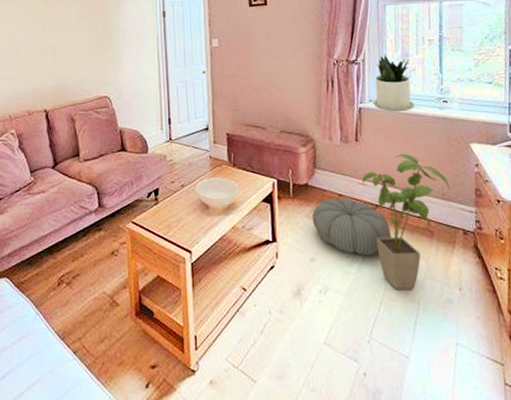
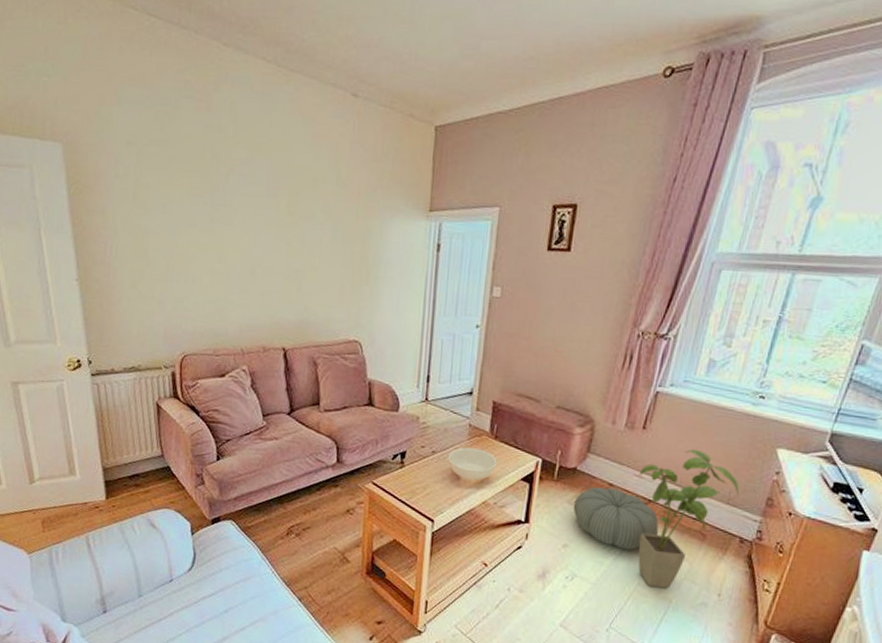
planter: present [372,55,415,112] -> none [673,332,733,403]

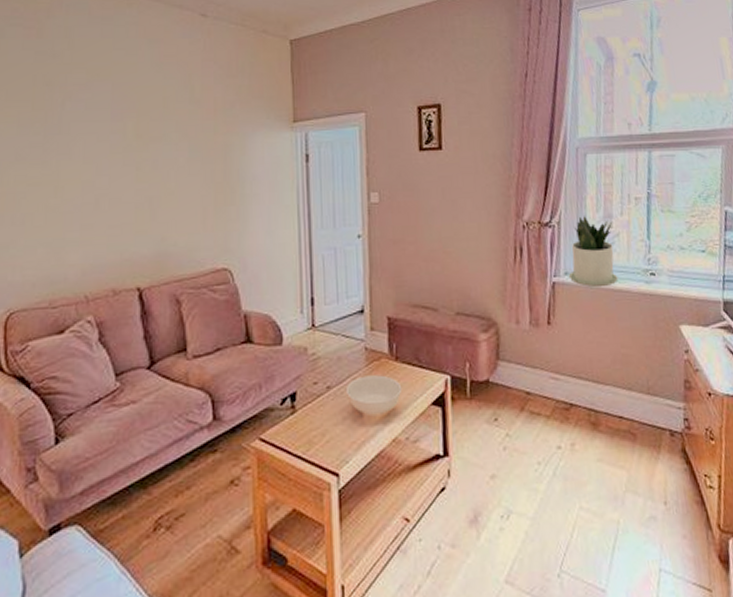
pouf: present [573,487,659,550] -> none [493,397,587,468]
house plant: present [638,449,739,589] -> none [554,338,656,509]
planter: none [673,332,733,403] -> present [568,216,619,288]

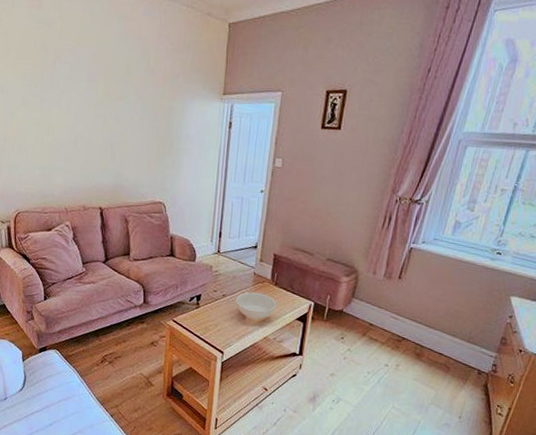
planter: present [568,216,619,288] -> none [425,198,476,258]

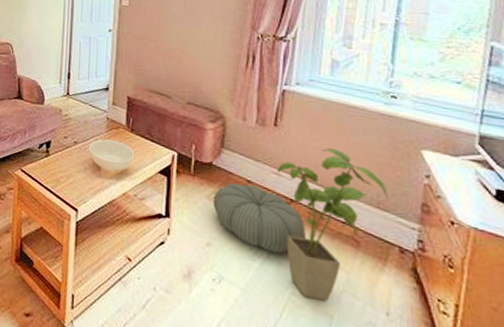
pouf: none [339,326,411,379] -> present [213,183,305,254]
house plant: none [392,295,479,412] -> present [277,147,388,302]

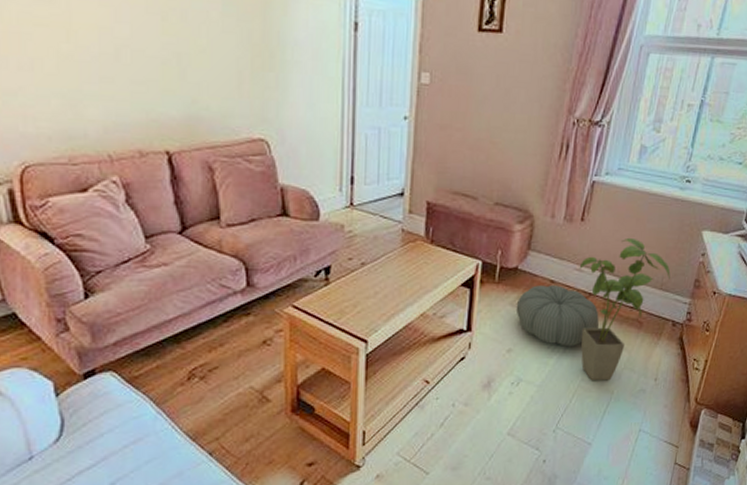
bowl: present [88,139,135,173] -> none [379,255,435,293]

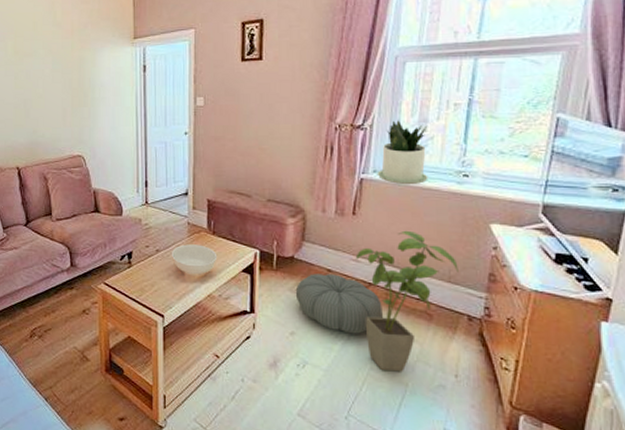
bowl: none [379,255,435,293] -> present [171,244,218,276]
planter: none [608,118,662,190] -> present [377,120,428,185]

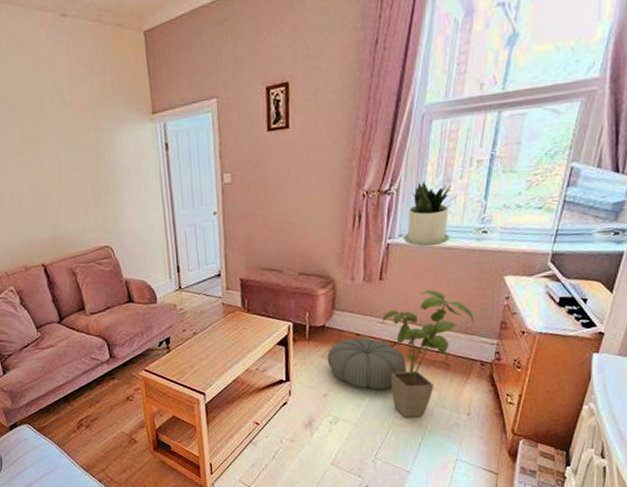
bowl: present [171,244,218,276] -> none [208,323,253,354]

